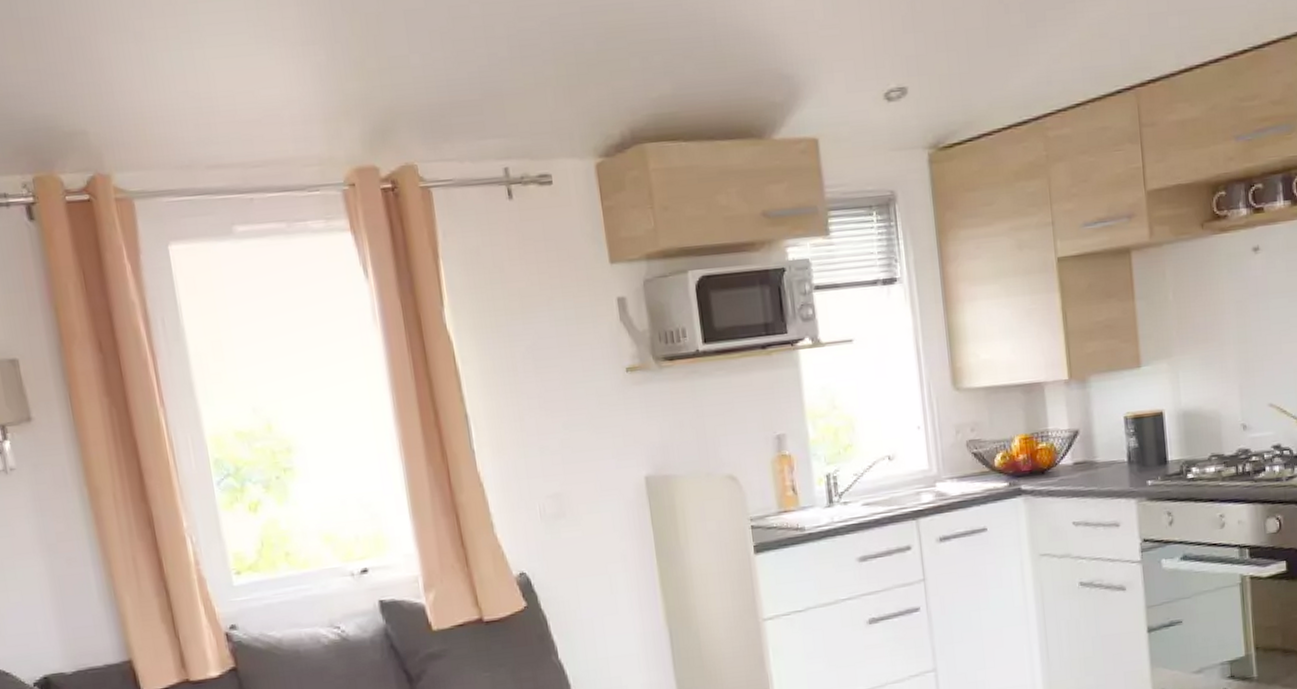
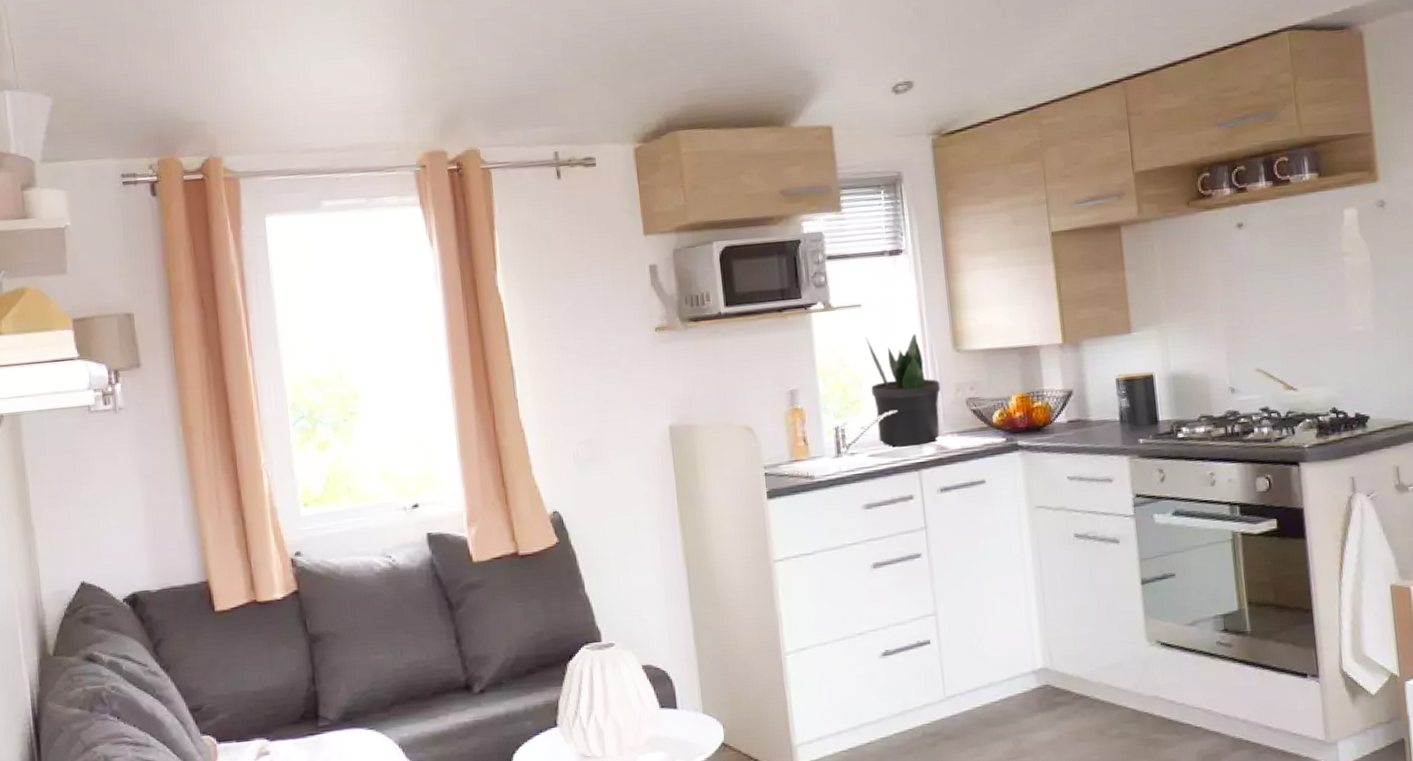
planter: none [858,370,939,495] -> present [865,333,940,447]

